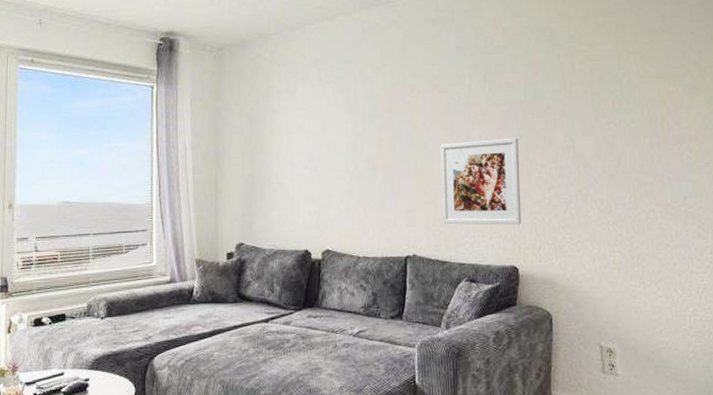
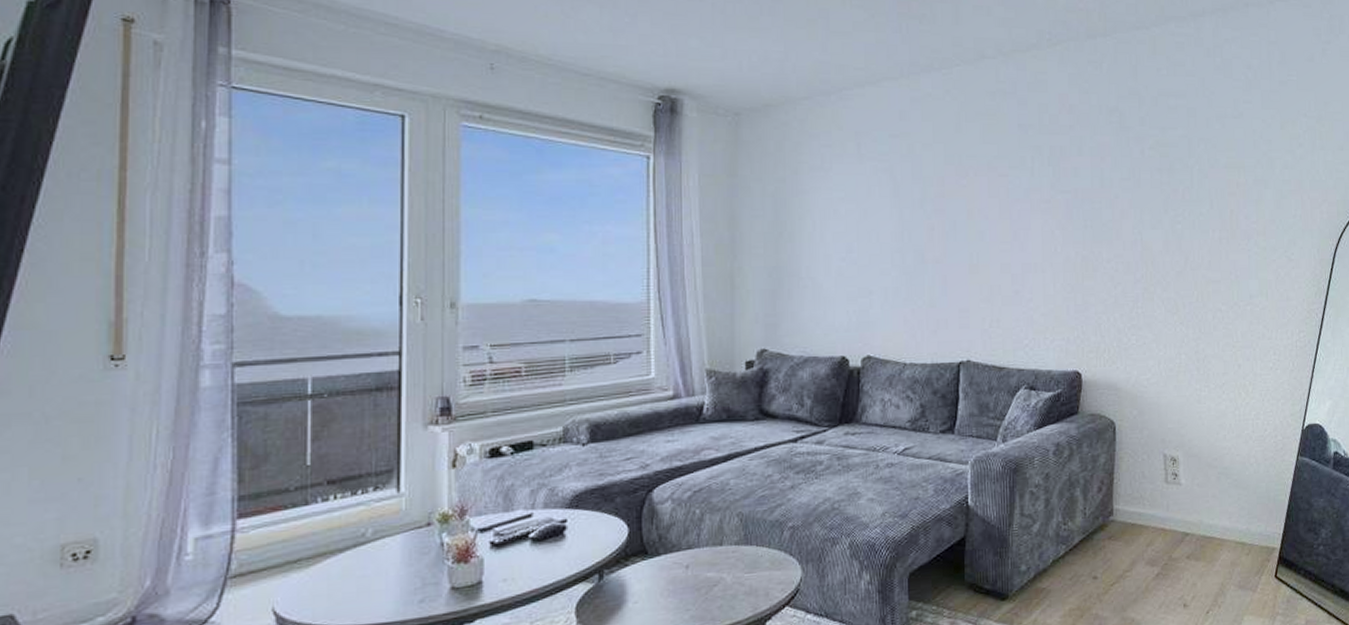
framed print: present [440,137,521,225] -> none [998,229,1086,326]

